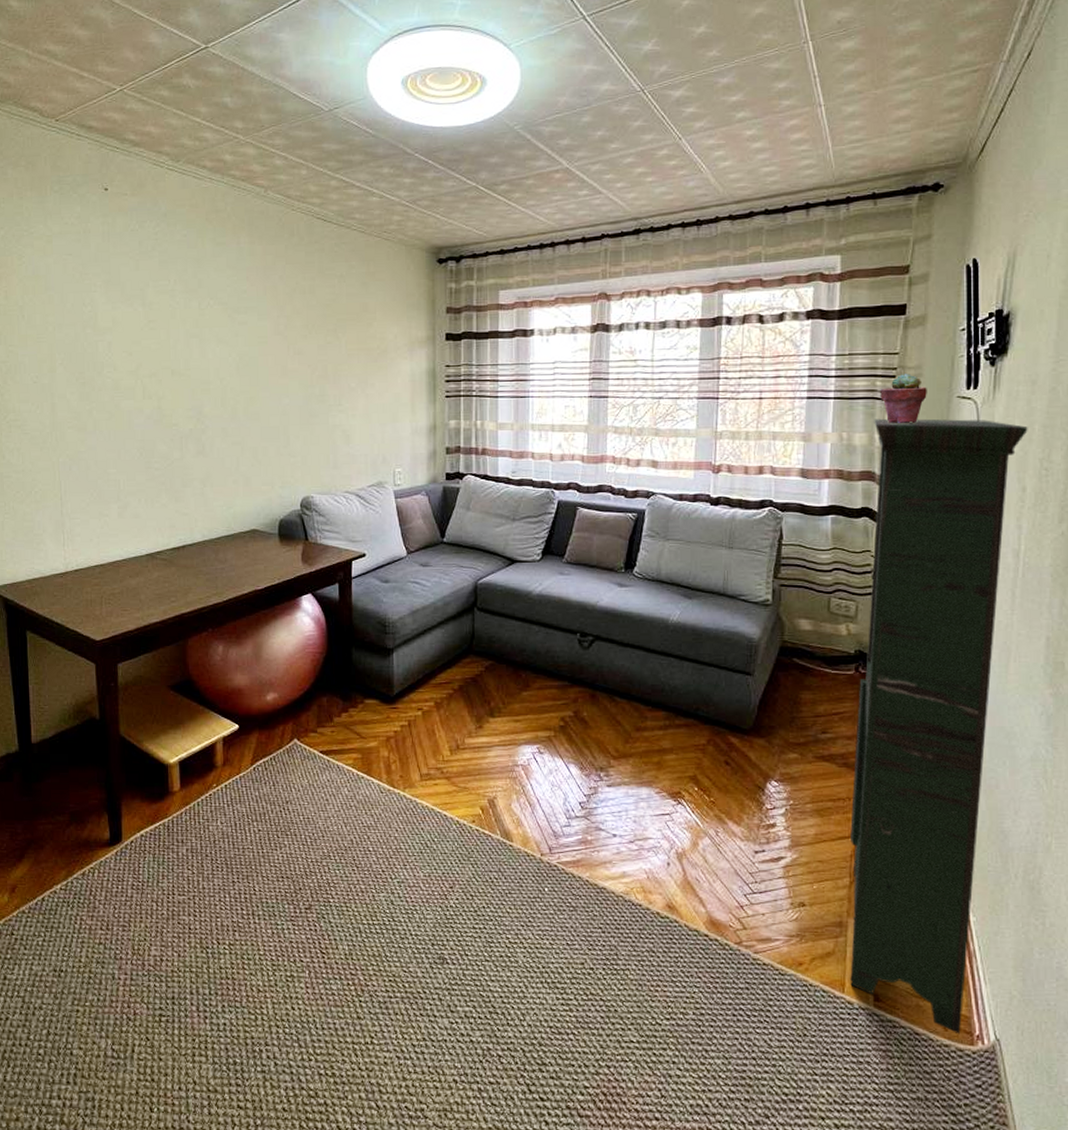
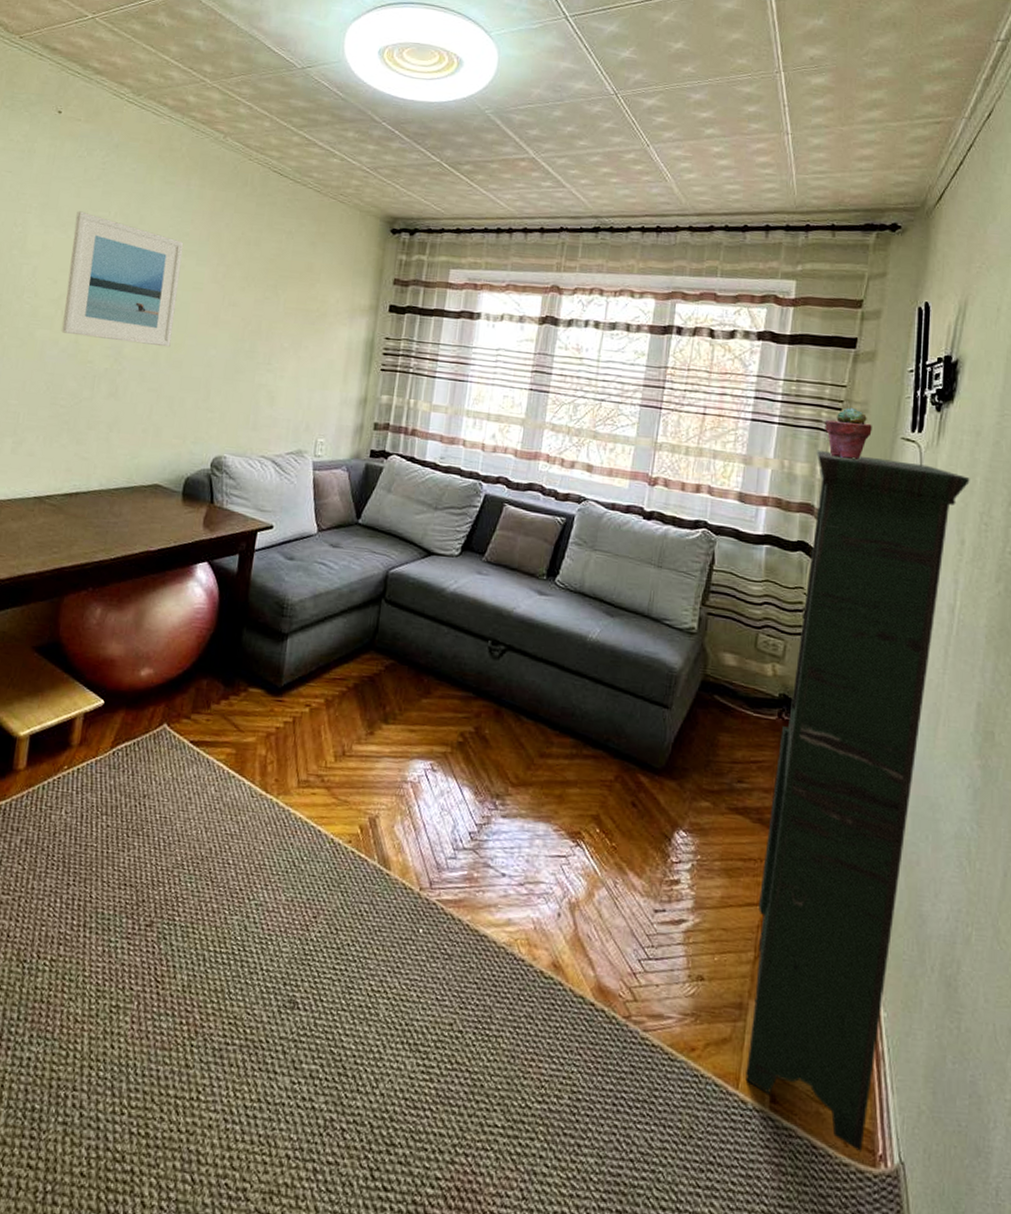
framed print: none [139,283,246,402] -> present [61,211,184,348]

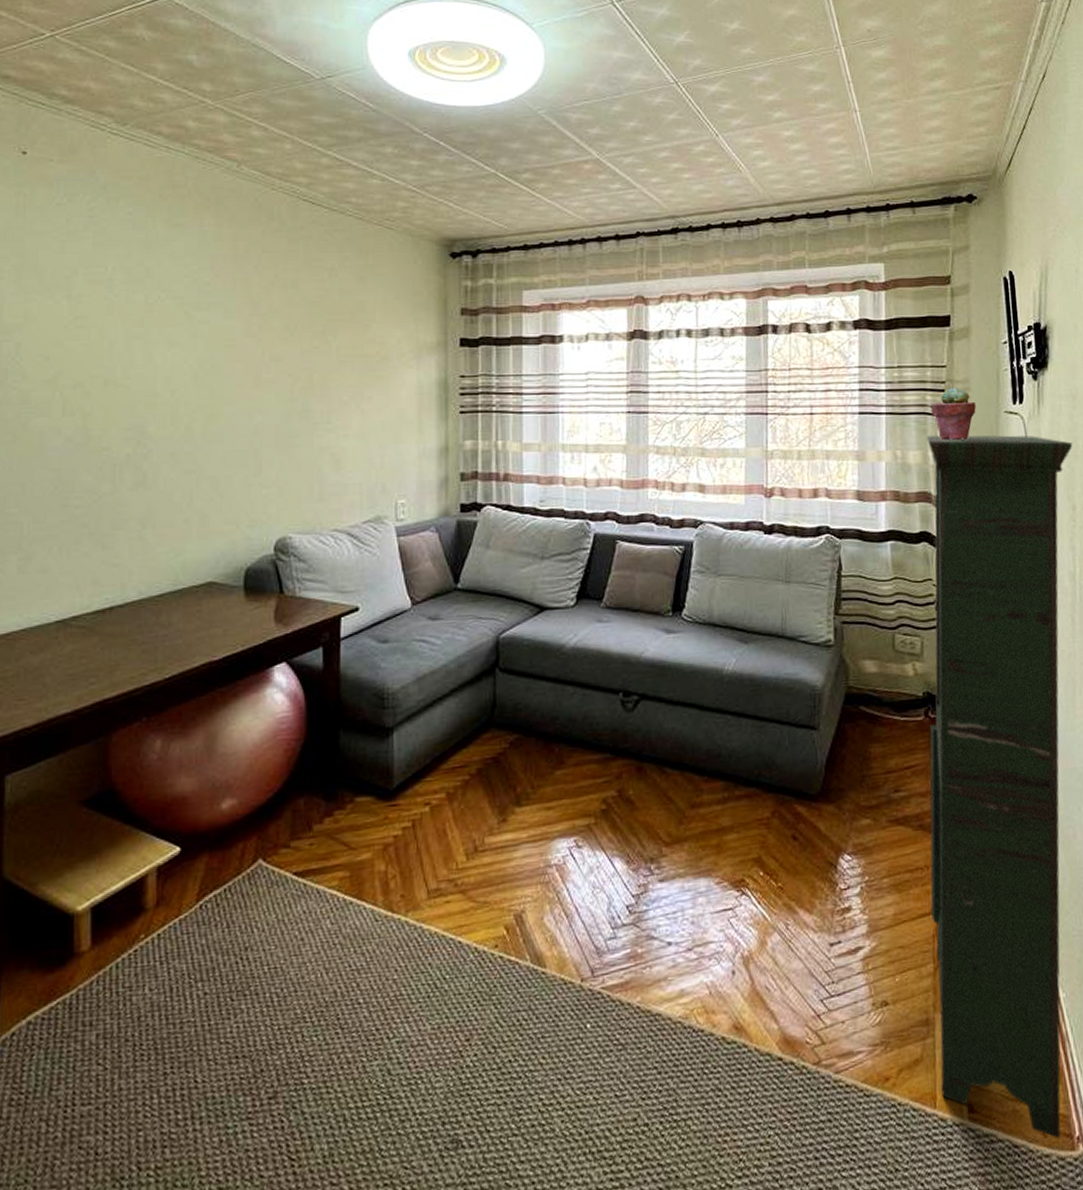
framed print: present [61,211,184,348] -> none [63,270,205,420]

